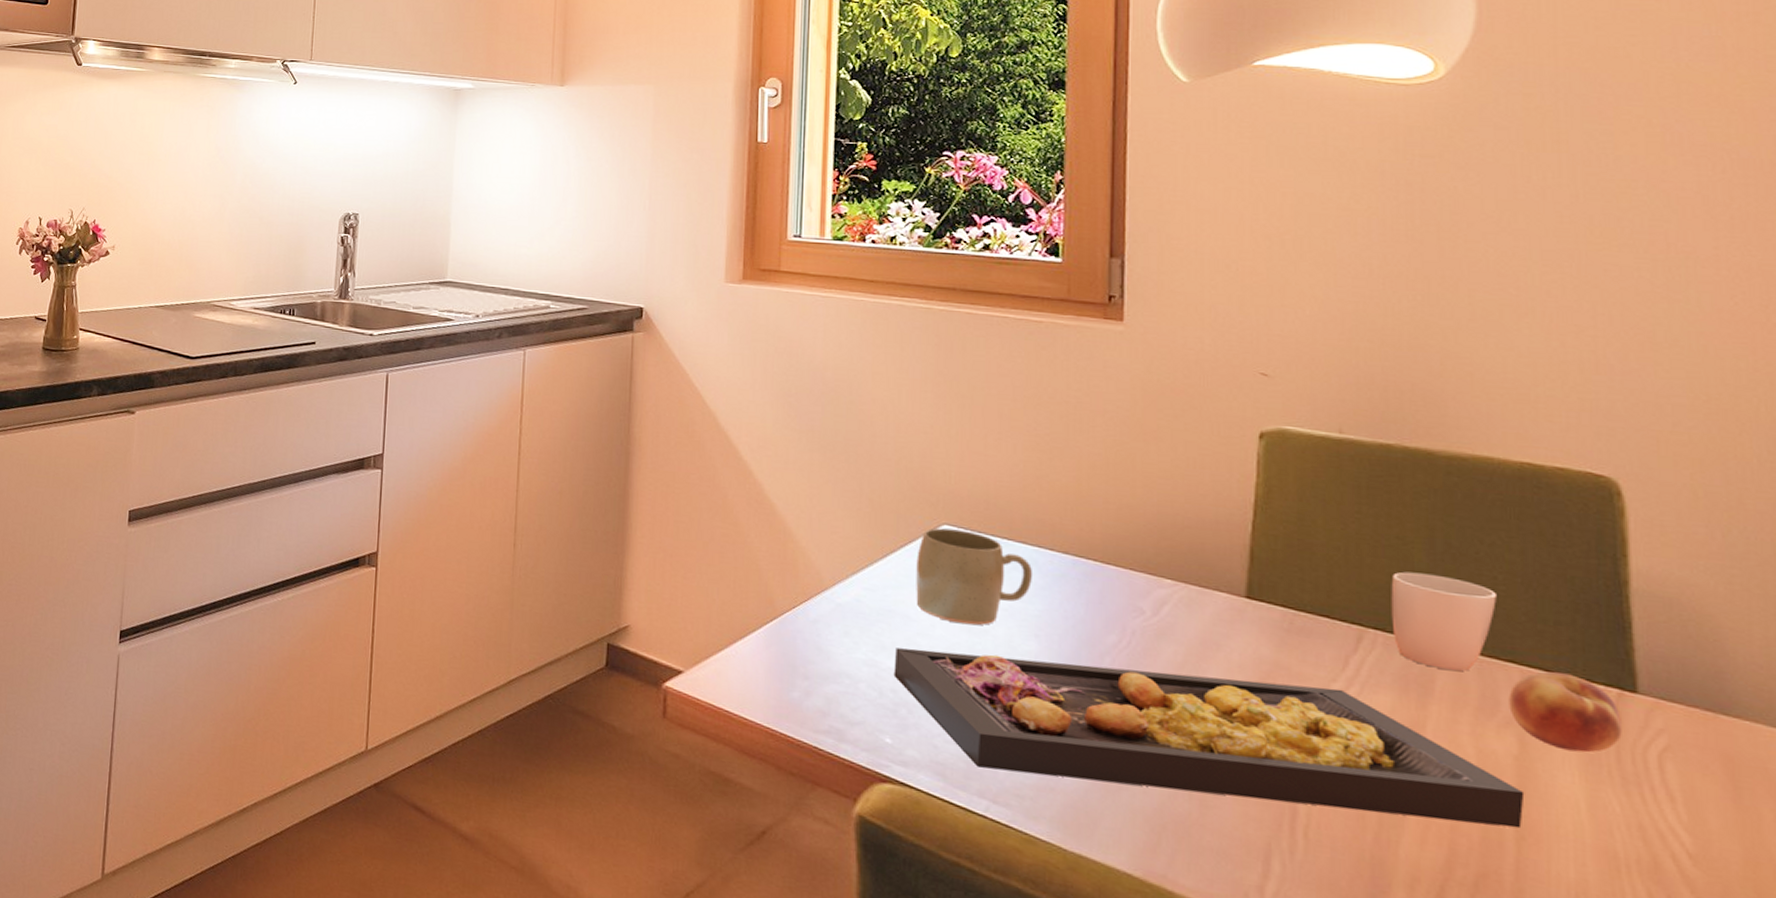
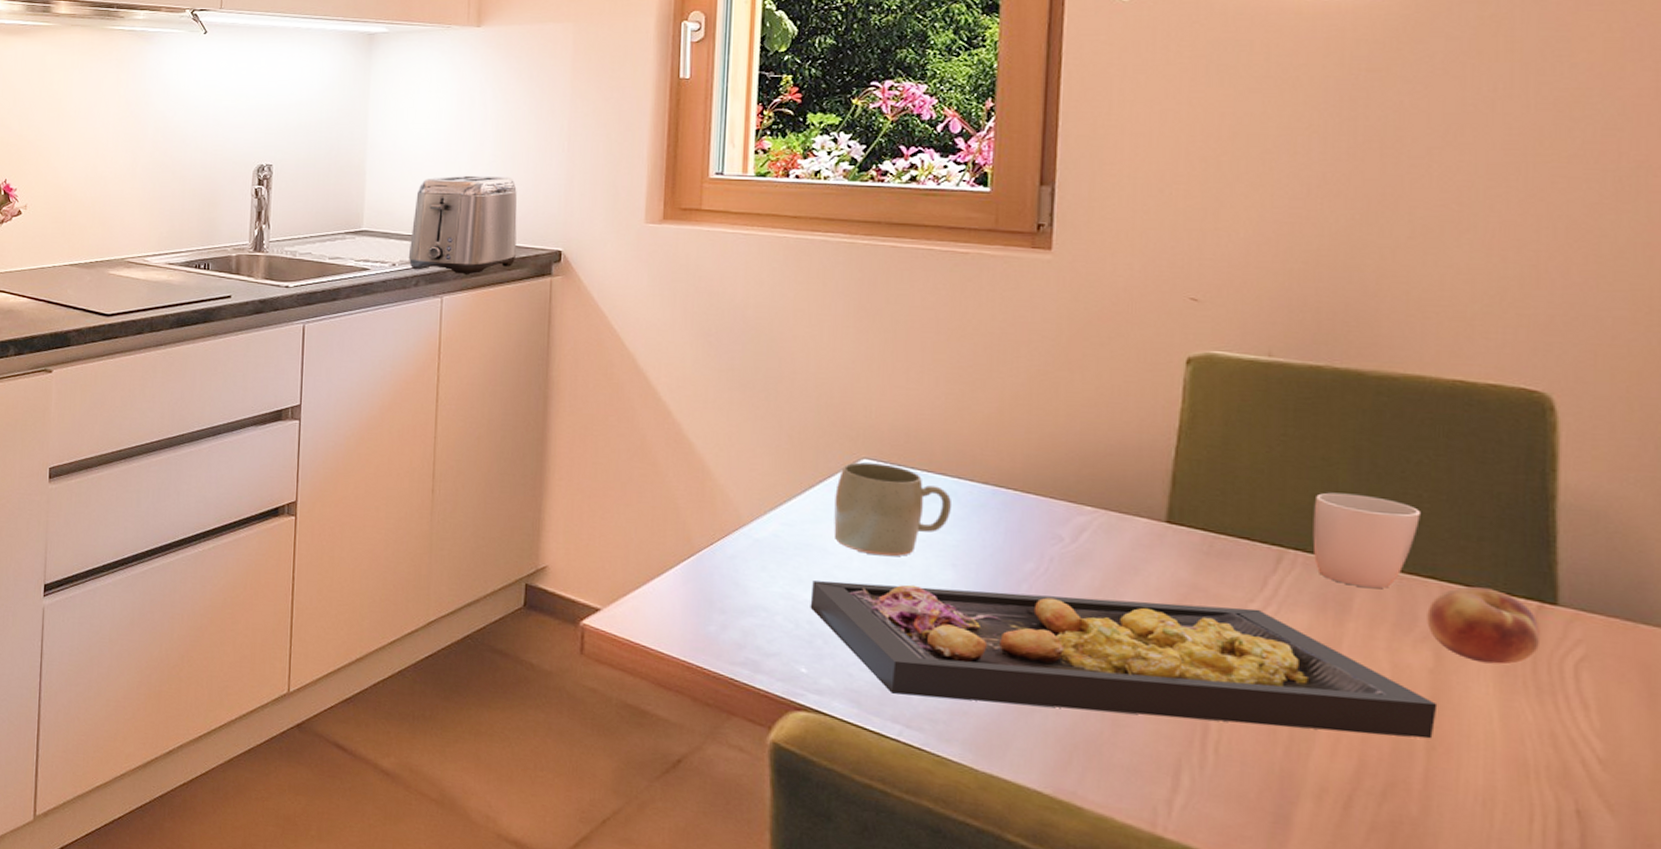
toaster: none [491,229,600,330] -> present [408,175,517,276]

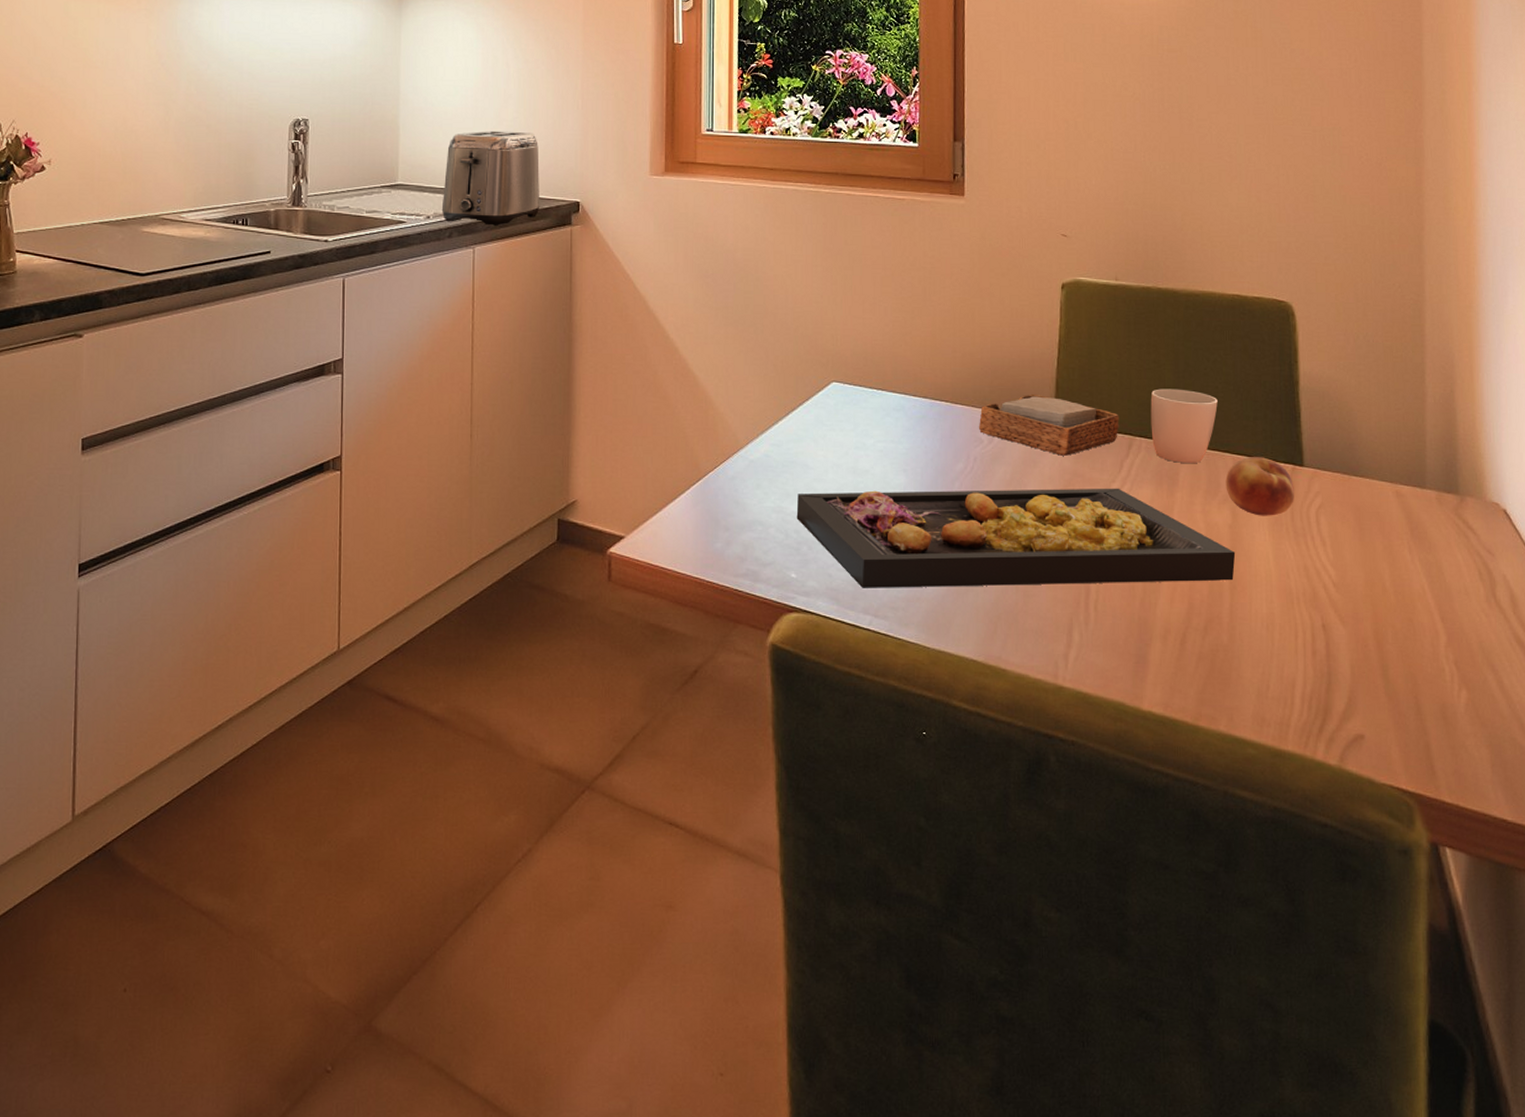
mug: present [833,462,951,557] -> none [812,385,900,467]
napkin holder: none [1059,487,1265,565] -> present [979,394,1119,456]

